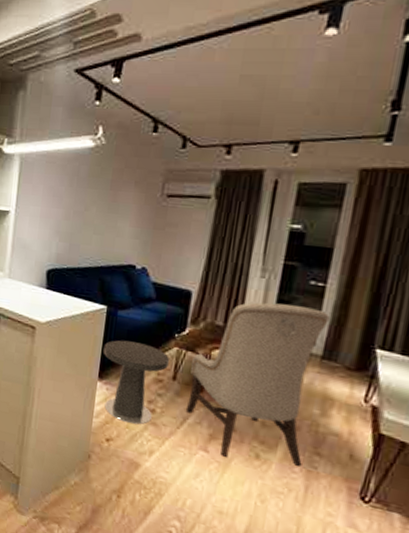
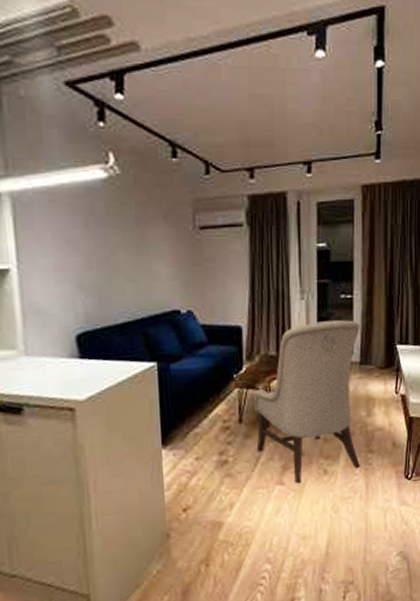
side table: present [103,340,169,425] -> none [161,393,232,485]

